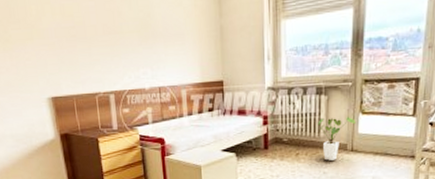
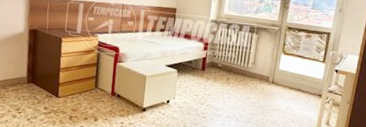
house plant: present [318,116,356,161] -> none [248,52,278,89]

